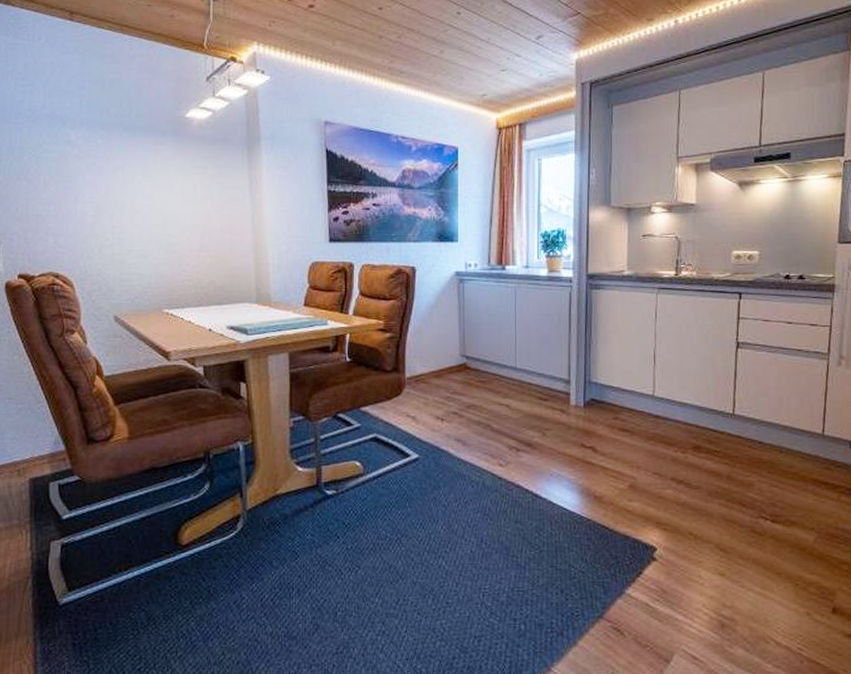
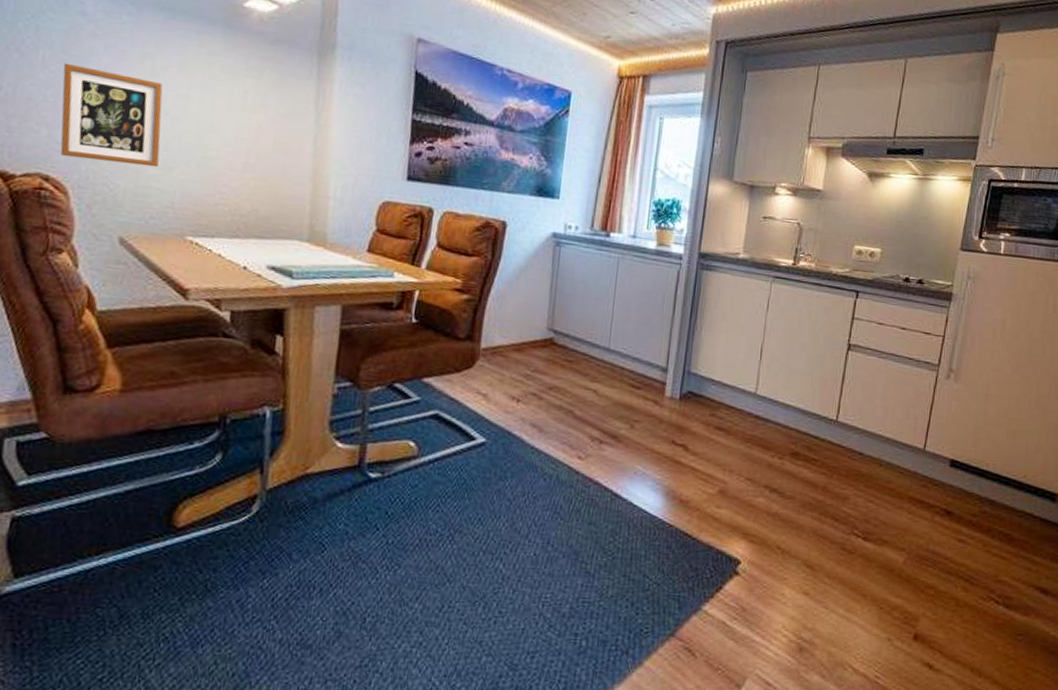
picture frame: none [59,183,137,257] -> present [60,63,163,168]

